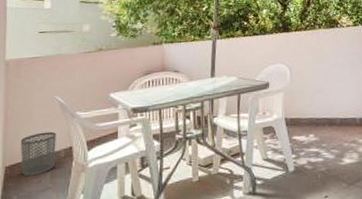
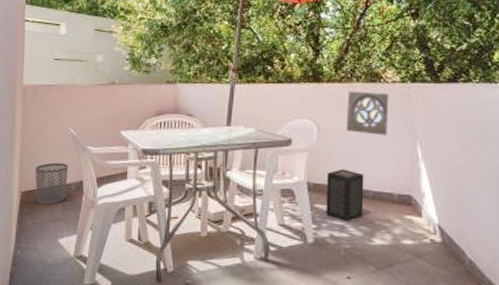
speaker: none [301,102,333,148] -> present [326,169,364,221]
wall ornament: none [312,35,347,71] -> present [346,90,389,136]

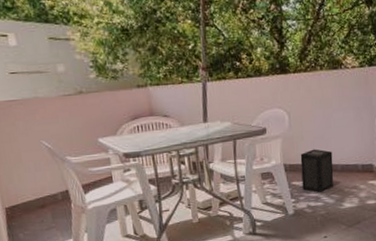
waste bin: present [35,162,68,205] -> none [15,175,54,217]
wall ornament: present [346,90,389,136] -> none [313,78,351,117]

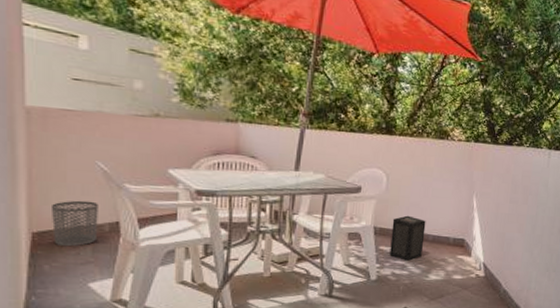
waste bin: none [15,175,54,217] -> present [52,200,98,247]

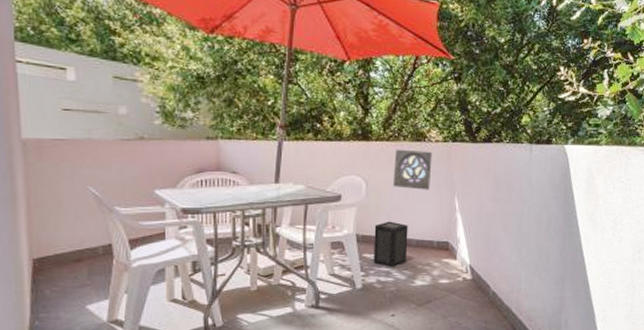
waste bin: present [52,200,98,247] -> none [50,225,93,271]
wall ornament: none [413,145,455,188] -> present [392,149,433,190]

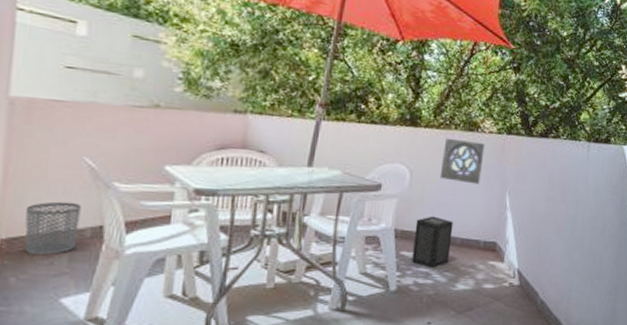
waste bin: none [50,225,93,271] -> present [24,201,81,256]

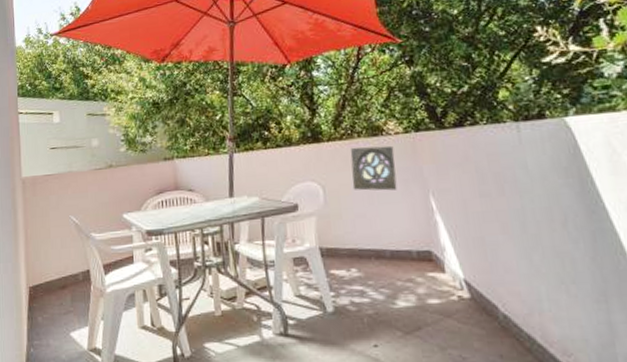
waste bin: present [24,201,81,256] -> none [42,253,75,298]
speaker: present [412,216,454,268] -> none [338,229,382,285]

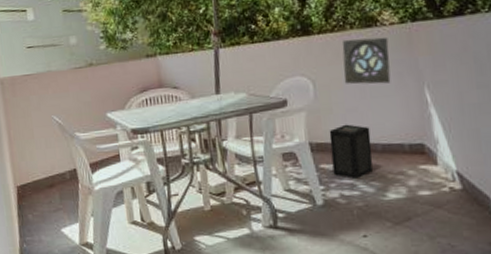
speaker: none [338,229,382,285] -> present [329,124,373,179]

